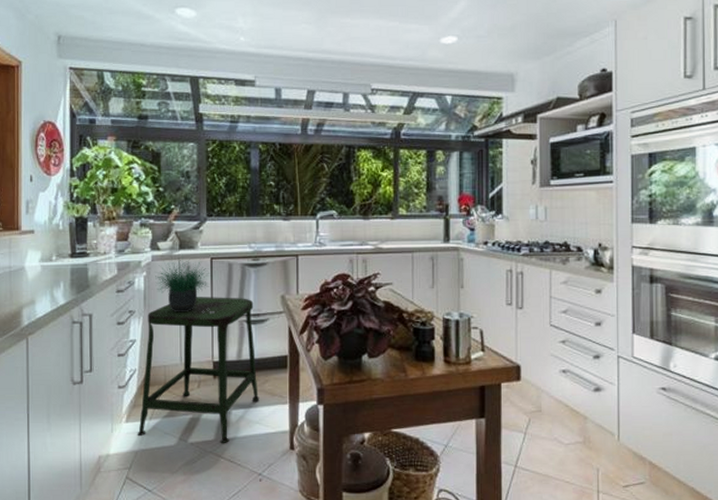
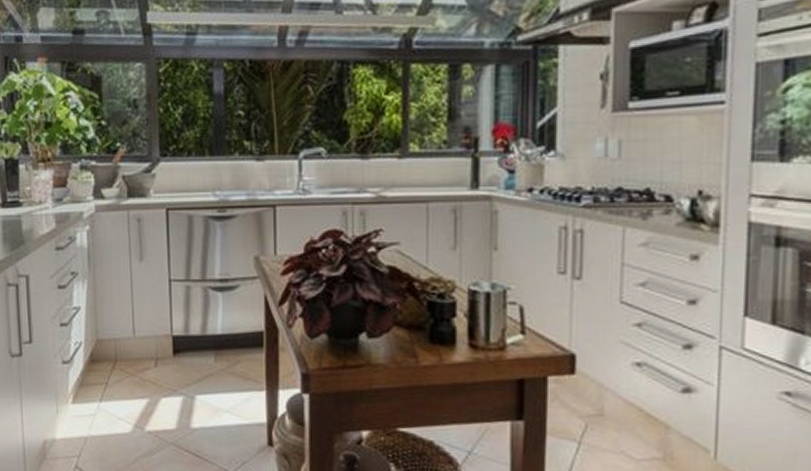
stool: present [137,297,260,444] -> none [86,257,230,435]
potted plant: present [155,255,210,313] -> none [100,205,166,276]

